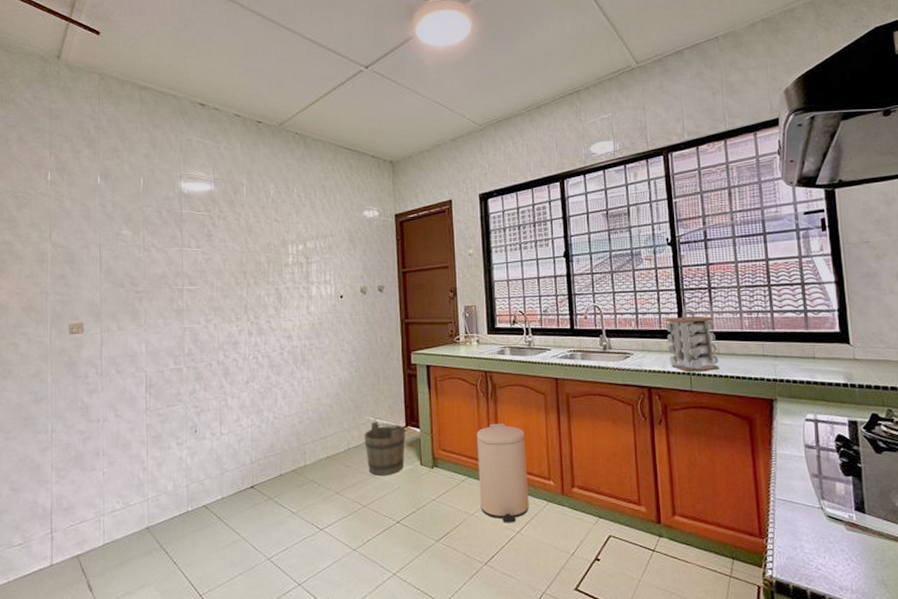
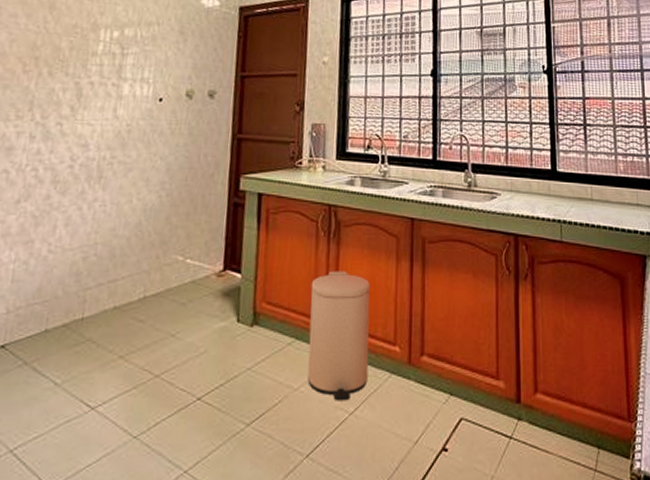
bucket: present [364,421,406,477] -> none [167,261,223,336]
spice rack: present [666,309,719,372] -> none [537,147,592,220]

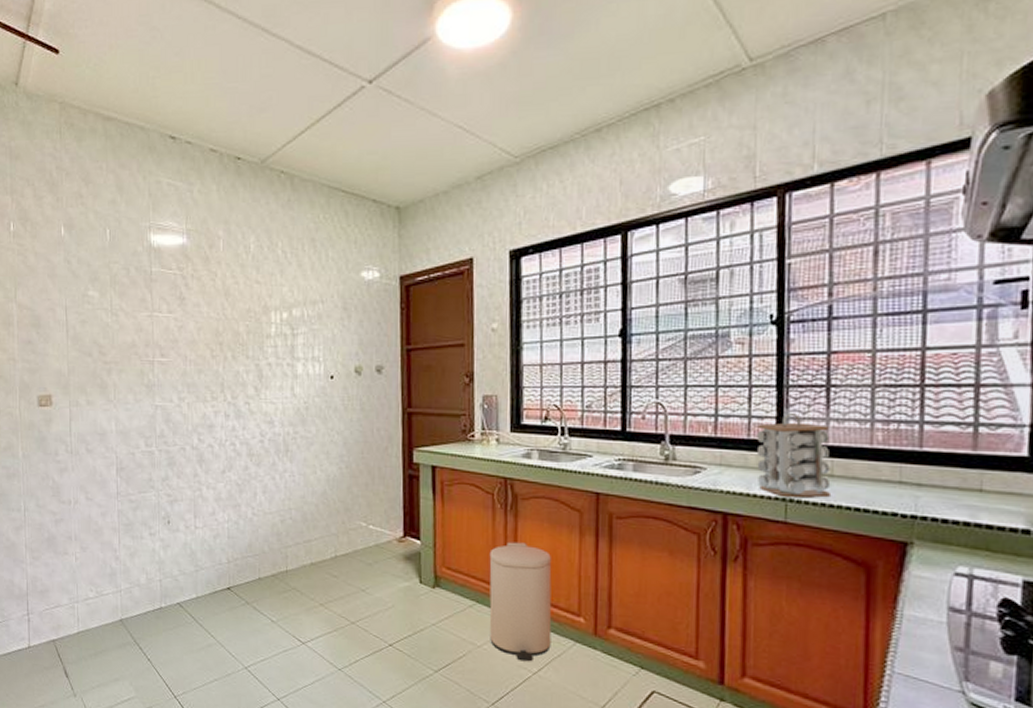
spice rack: none [537,147,592,220] -> present [757,414,831,499]

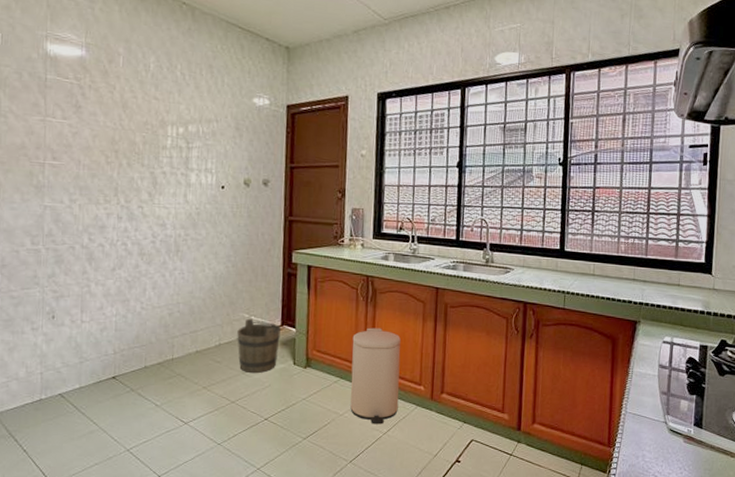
bucket: none [354,527,403,592] -> present [237,318,281,374]
spice rack: present [757,414,831,499] -> none [547,230,593,292]

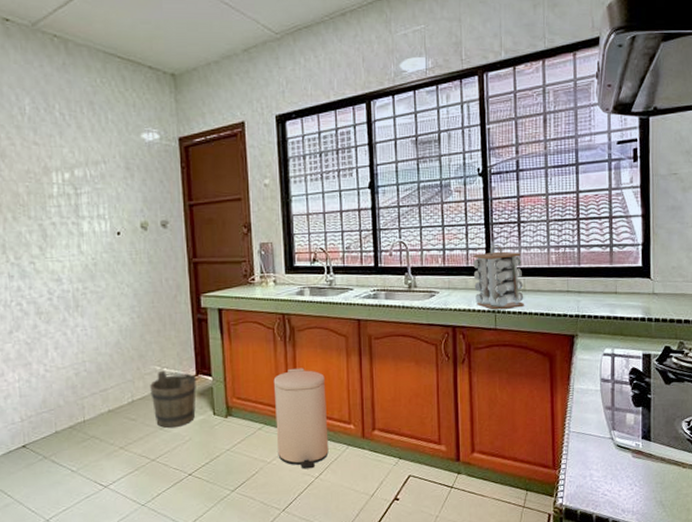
spice rack: none [547,230,593,292] -> present [473,245,524,310]

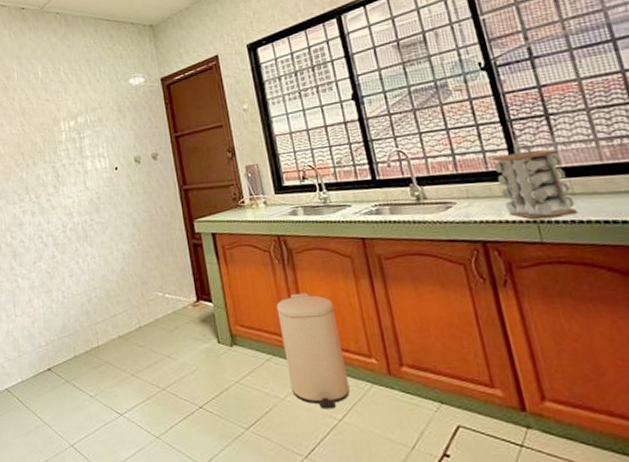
bucket: present [150,370,196,429] -> none [154,296,200,357]

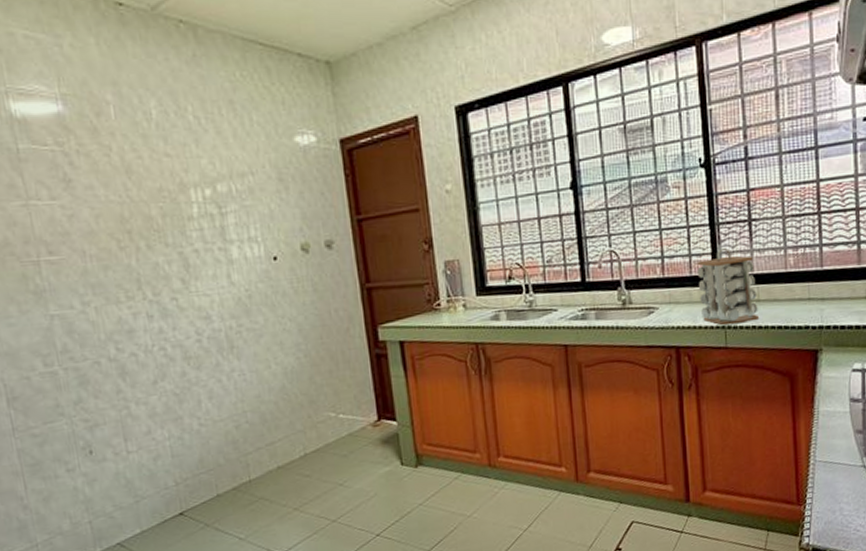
pedal bin: present [276,293,350,409] -> none [469,405,538,522]

